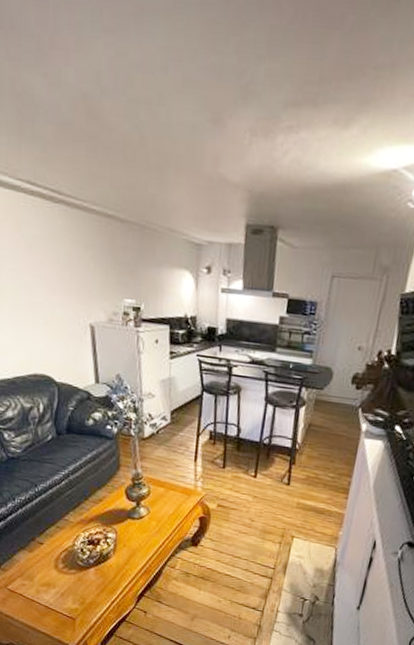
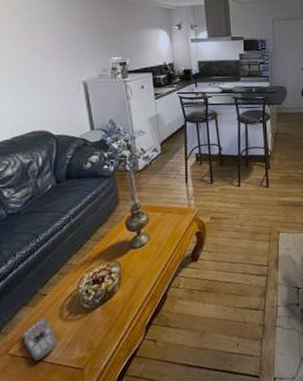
remote control: none [19,564,51,601] -> present [21,318,57,360]

